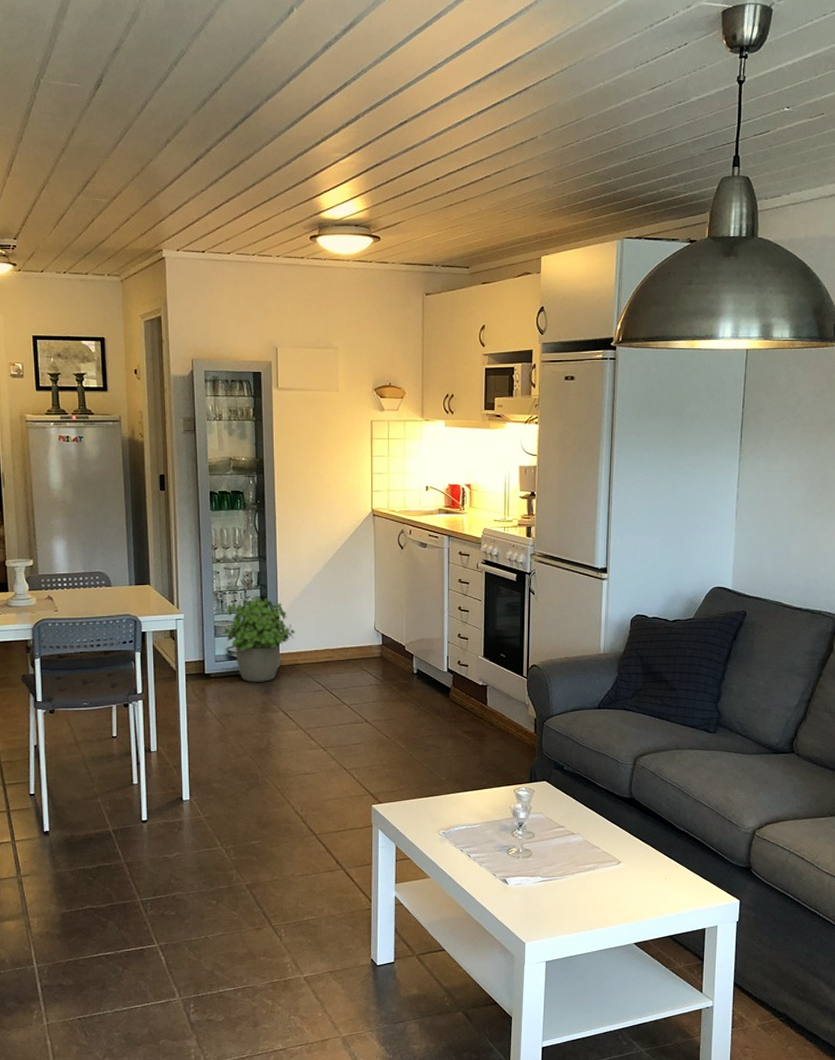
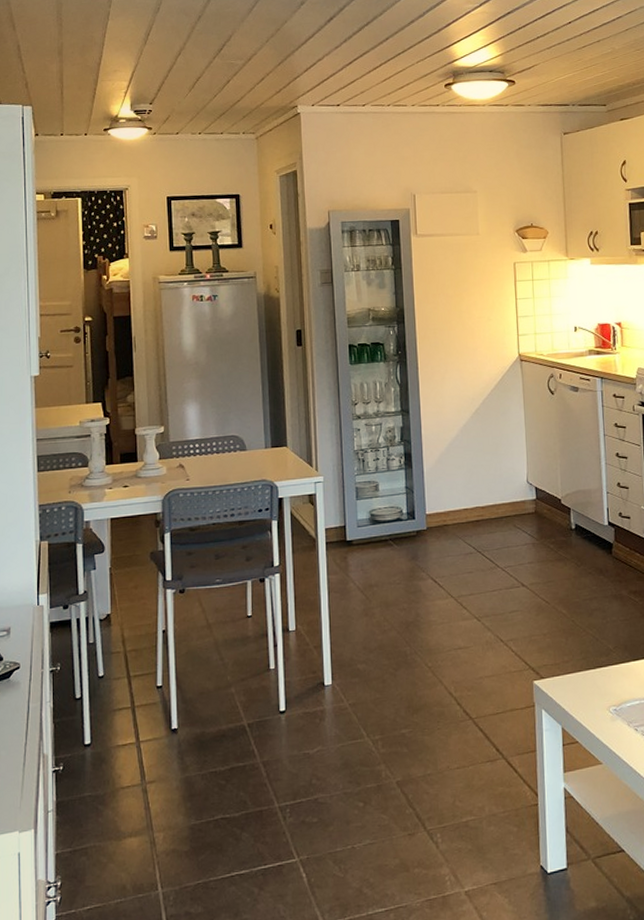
potted plant: present [223,597,295,682] -> none [365,453,442,548]

